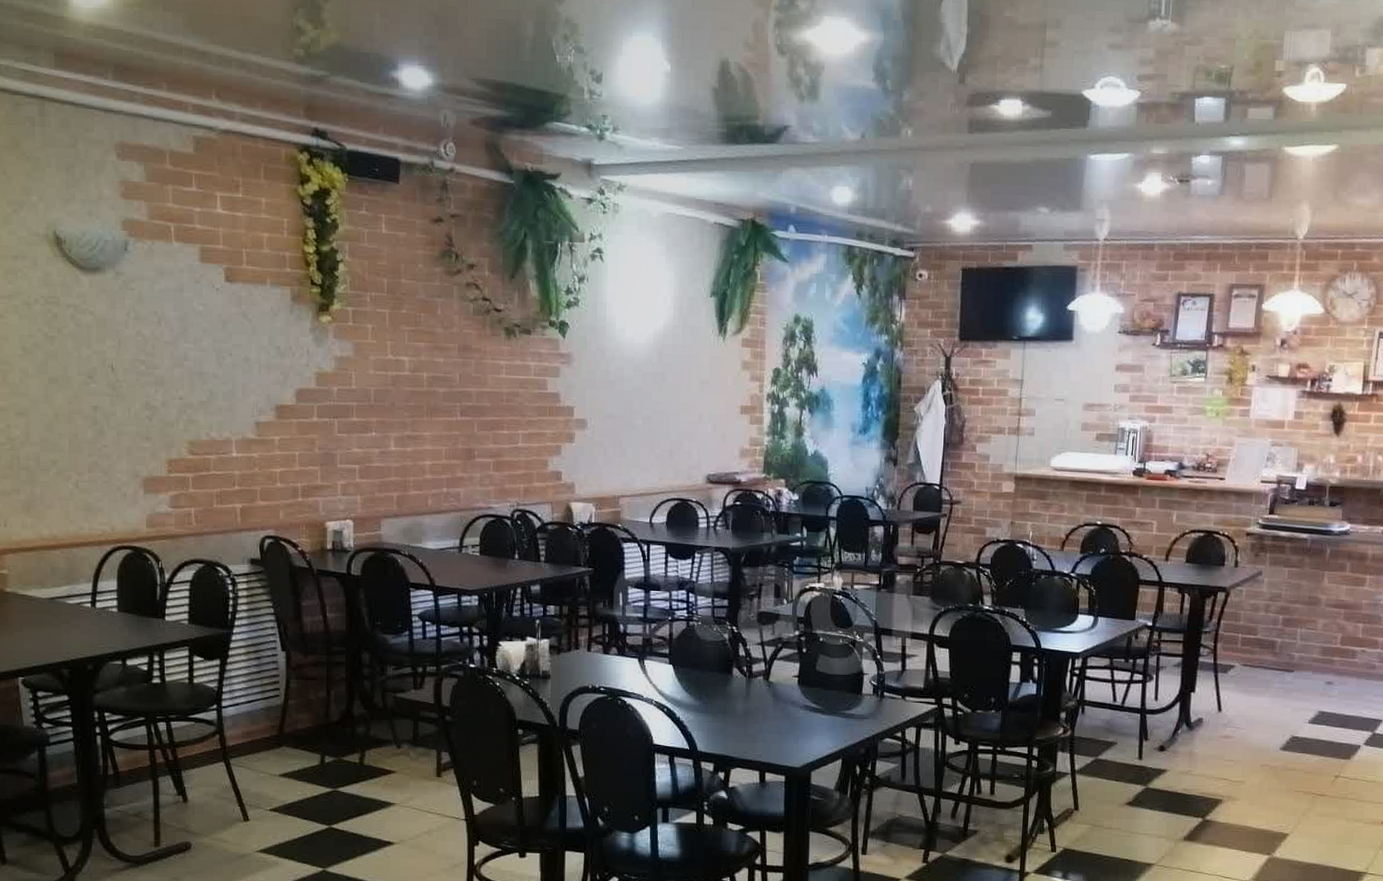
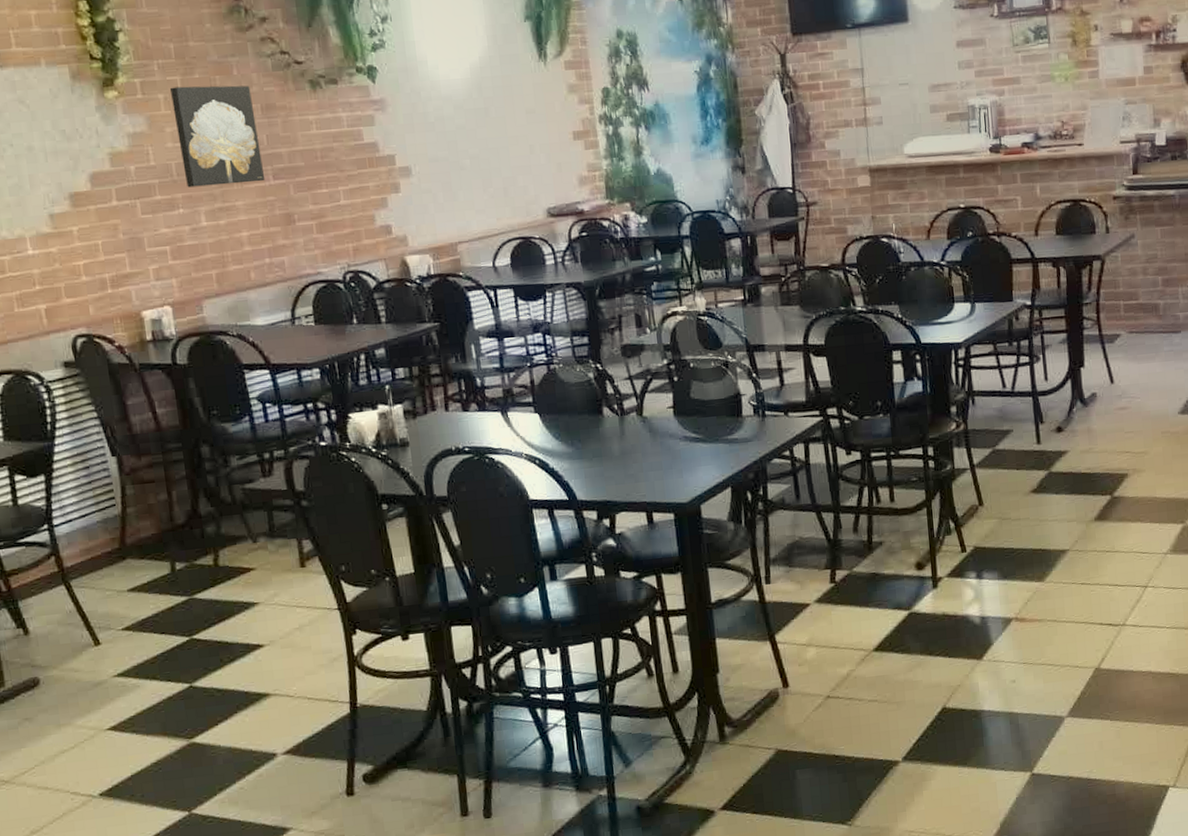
wall art: none [379,319,453,416] -> present [170,85,266,188]

